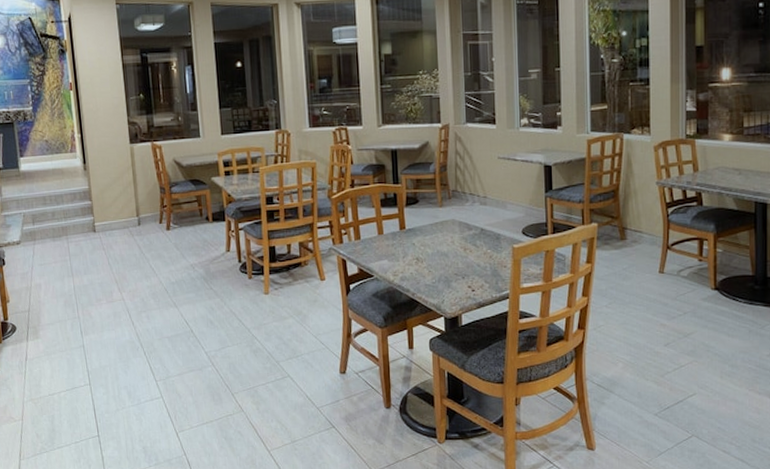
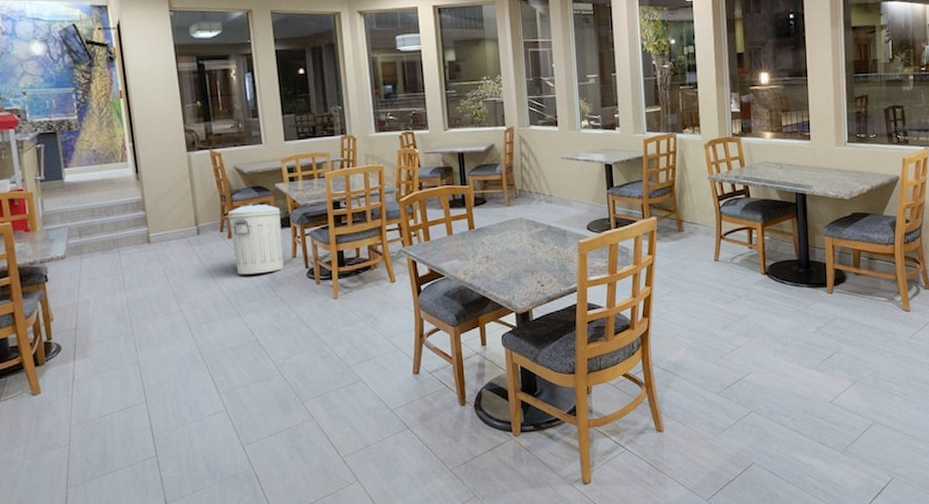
trash can: none [166,195,218,267] -> present [227,202,284,275]

